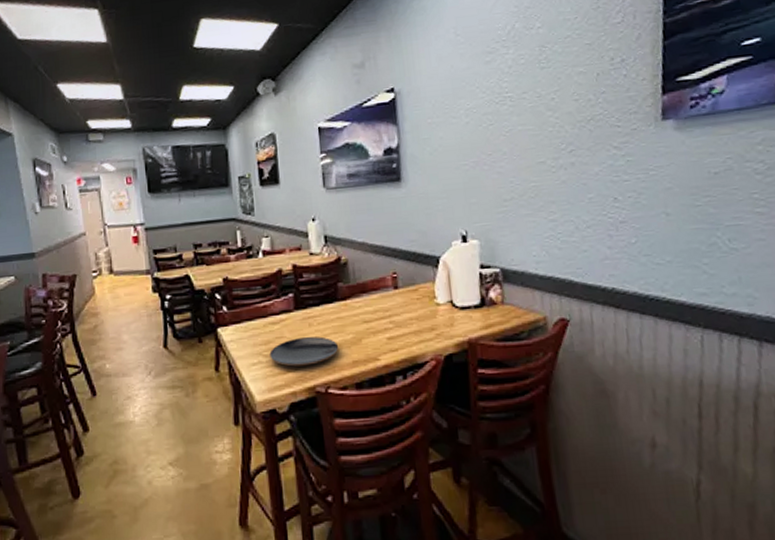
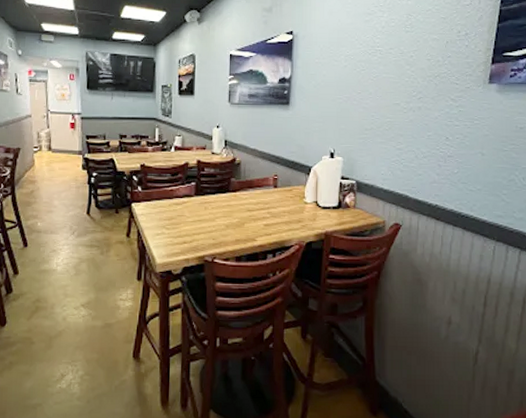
plate: present [269,336,339,367] -> none [171,217,226,240]

